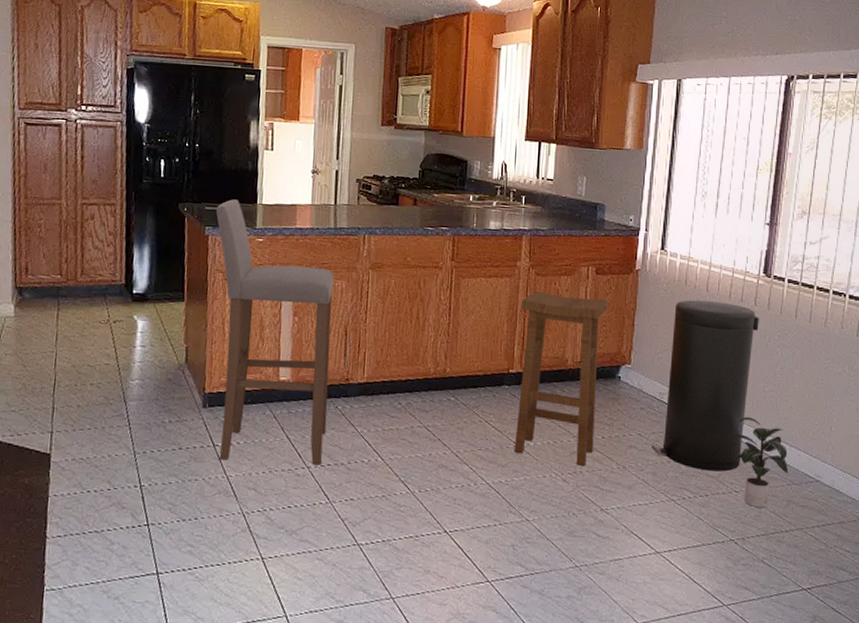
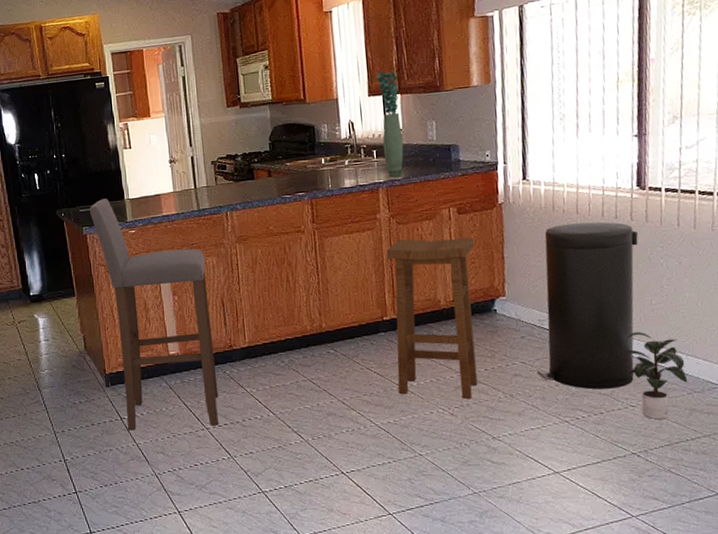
vase: none [532,115,556,228] -> present [376,68,404,178]

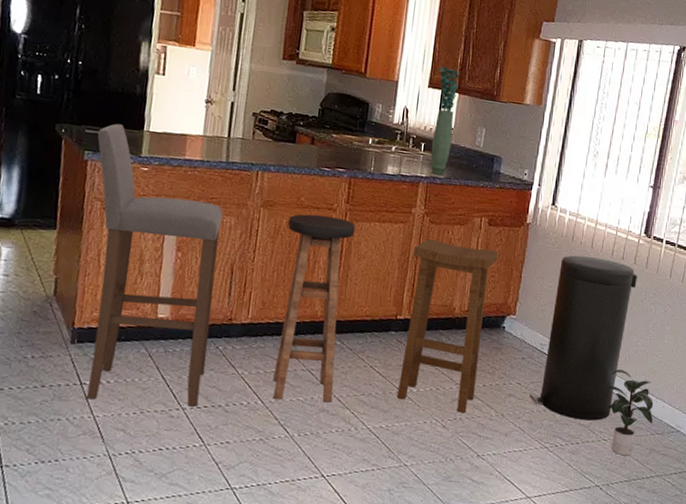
bar stool: none [262,238,337,409] -> present [273,214,356,403]

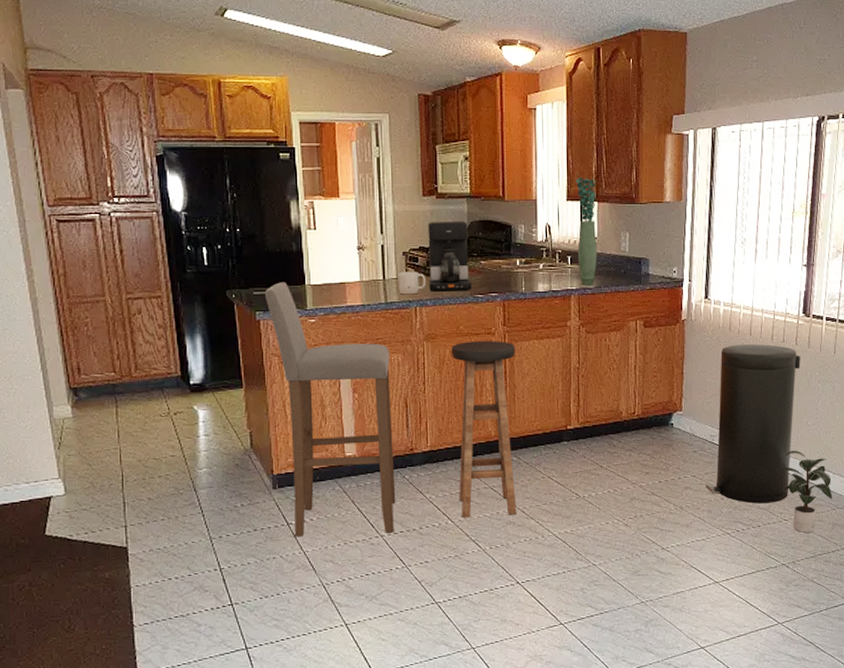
mug: none [242,132,274,158] -> present [398,271,427,295]
coffee maker: none [274,86,325,162] -> present [428,222,472,292]
bar stool: present [396,239,499,413] -> none [574,349,658,510]

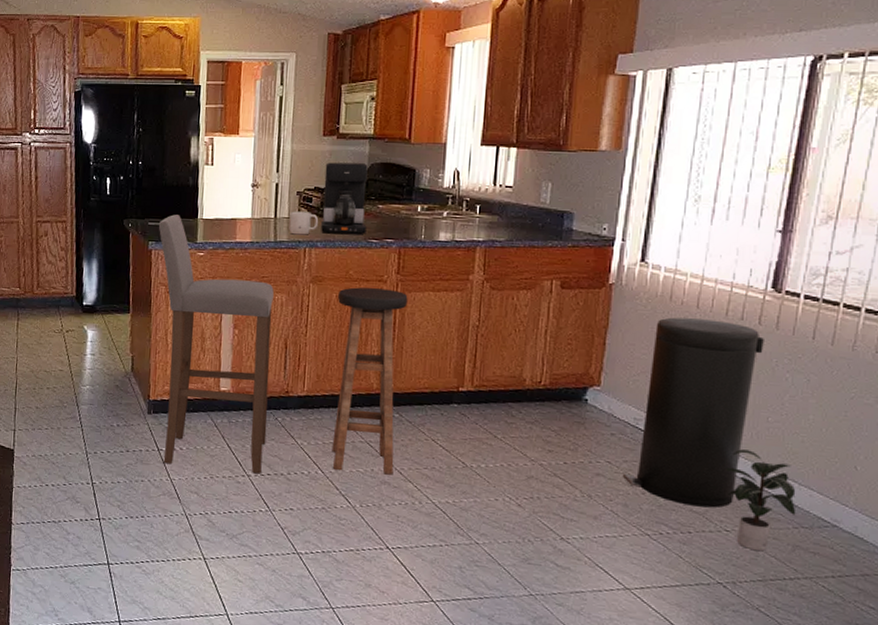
vase: present [576,174,598,286] -> none [487,117,517,238]

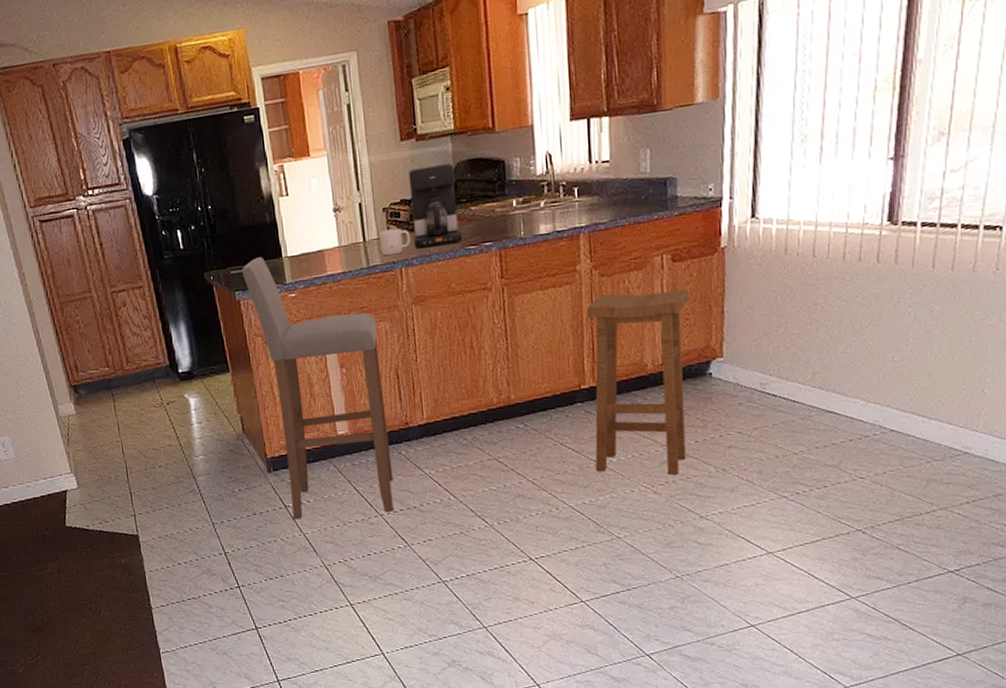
bar stool: present [332,287,408,475] -> none [442,295,526,492]
bar stool: none [463,307,575,491] -> present [586,289,690,475]
pedal bin: present [622,317,764,508] -> none [754,265,884,461]
potted plant: present [725,449,796,552] -> none [855,393,928,493]

